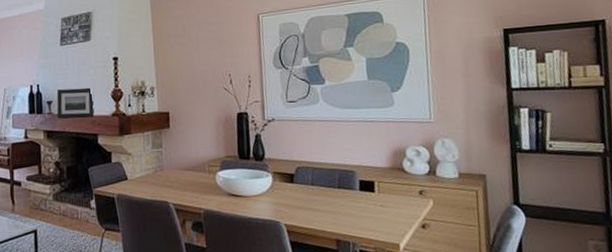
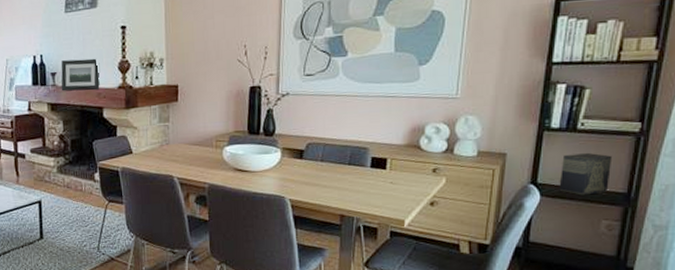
decorative box: none [539,173,587,216] -> present [559,153,613,196]

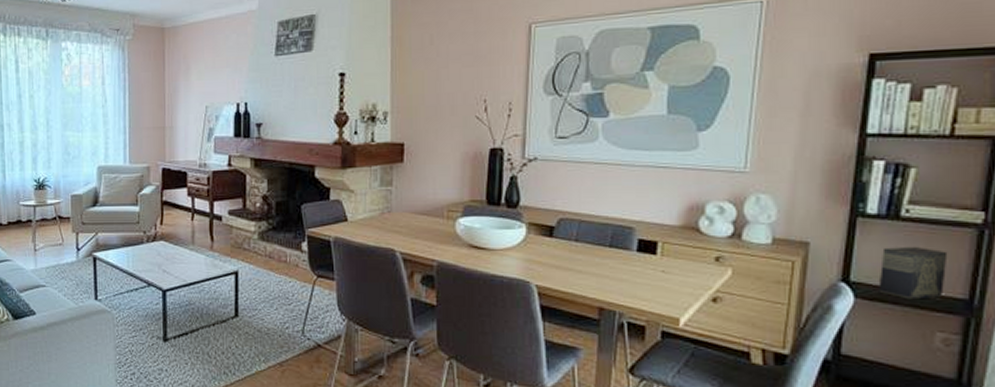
picture frame: present [61,59,100,92] -> none [267,109,313,146]

